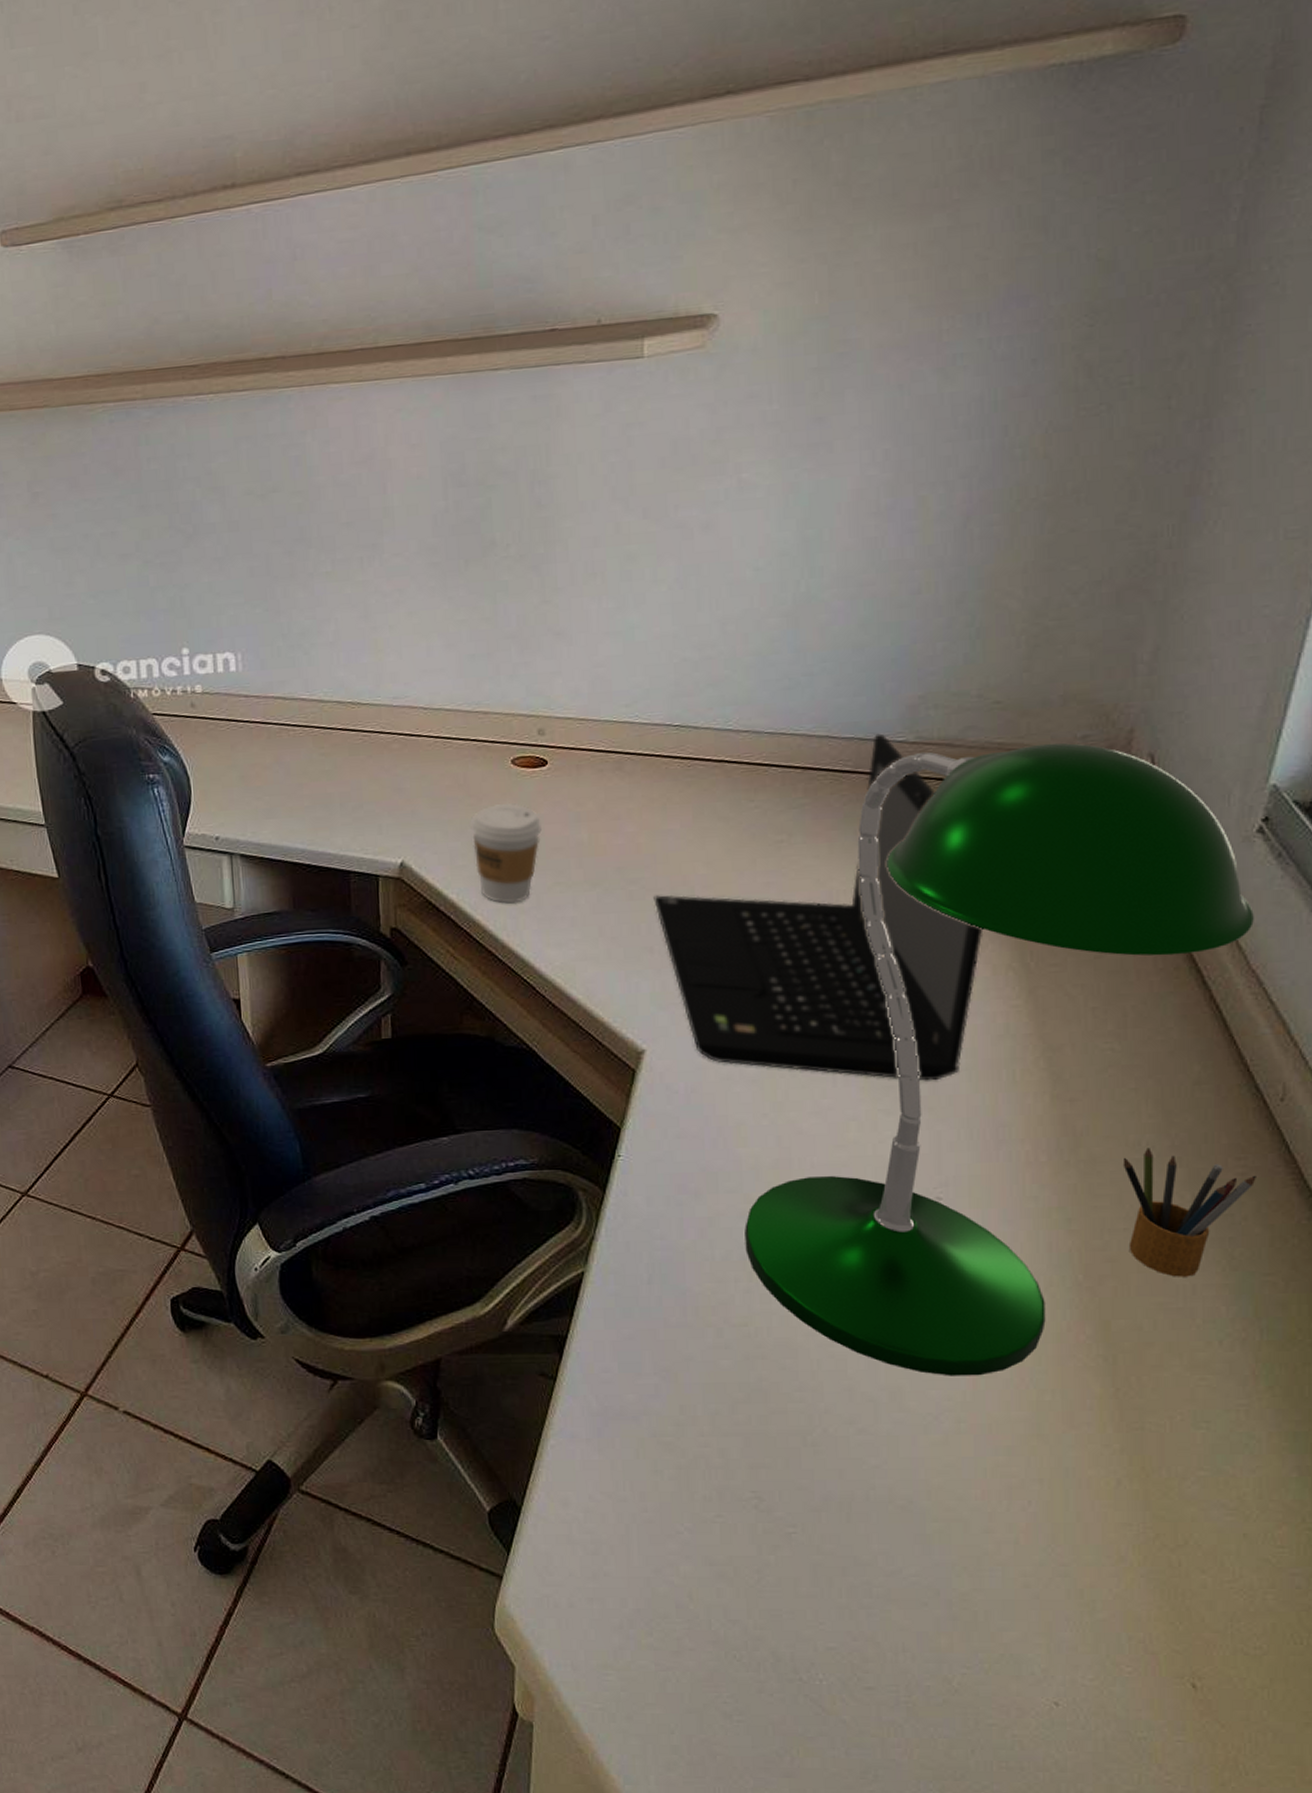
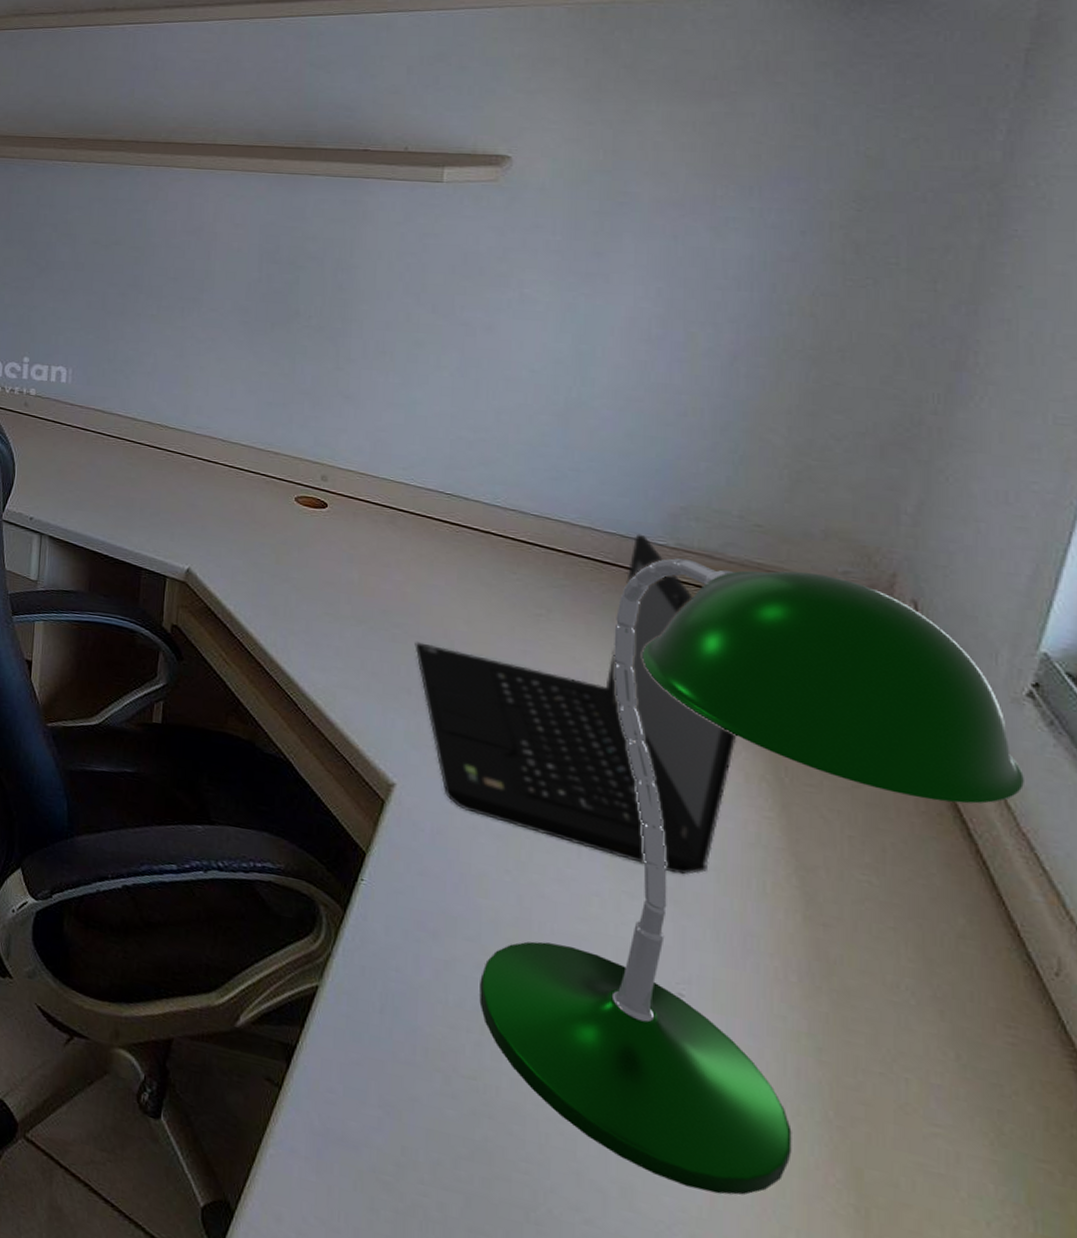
coffee cup: present [470,802,542,903] -> none [252,533,317,624]
pencil box: present [1122,1147,1256,1277] -> none [879,992,1029,1143]

